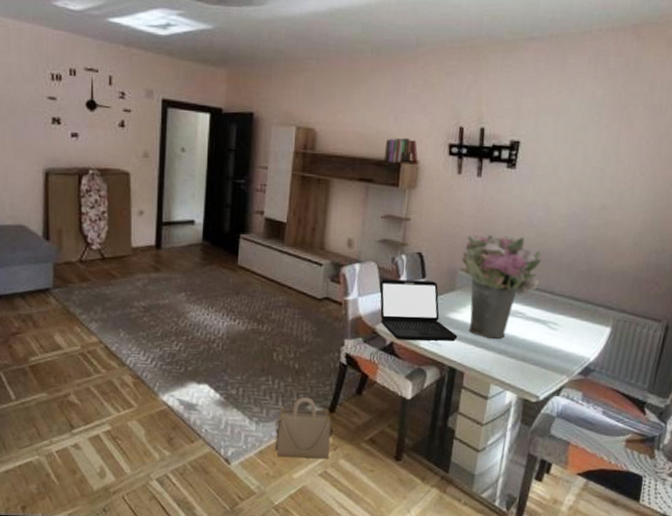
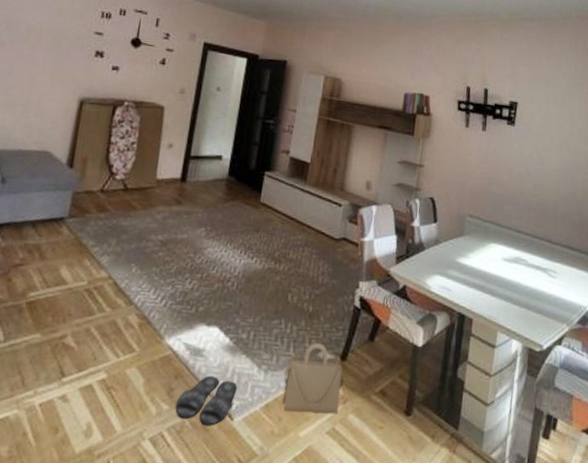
slippers: none [177,427,232,469] -> present [176,375,238,426]
laptop: present [380,279,458,341] -> none [394,221,466,287]
flower bouquet: present [461,234,543,339] -> none [469,183,541,285]

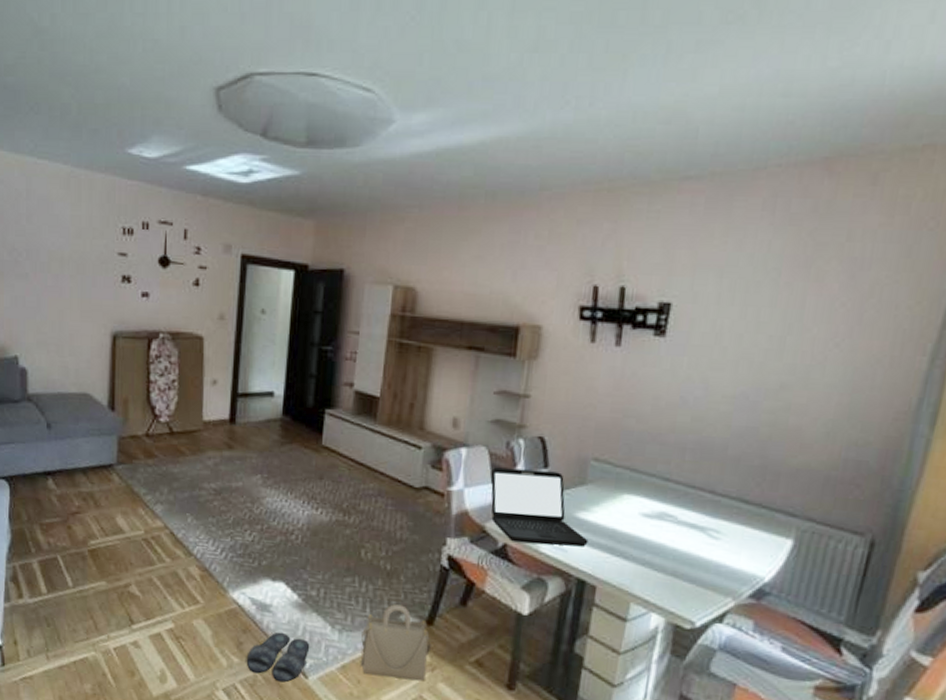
laptop: none [394,221,466,287] -> present [491,467,589,547]
books: present [401,92,431,117] -> none [498,298,541,331]

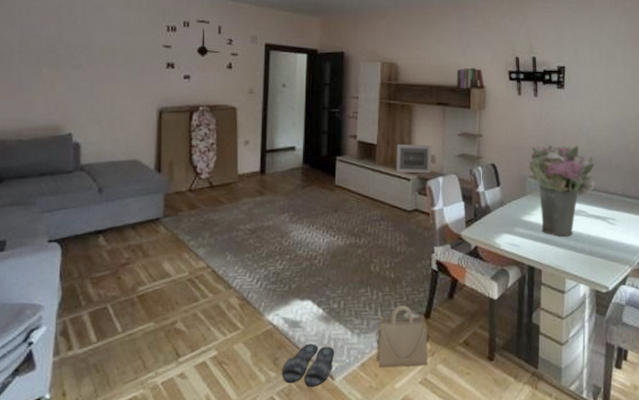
picture frame: none [403,398,456,442] -> present [396,143,432,174]
laptop: present [491,467,589,547] -> none [461,188,533,244]
books: none [498,298,541,331] -> present [456,67,485,89]
flower bouquet: none [594,416,702,547] -> present [529,144,596,236]

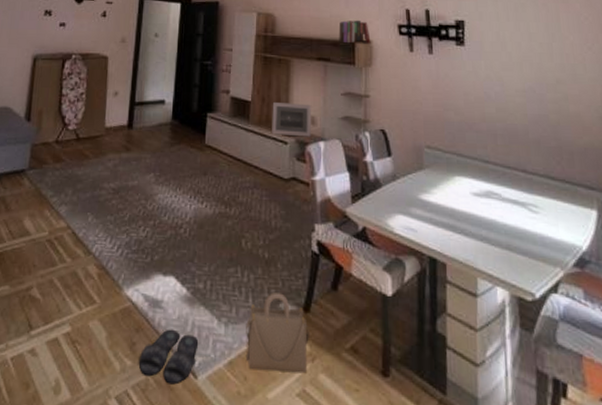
flower bouquet: present [529,144,596,236] -> none [425,110,510,223]

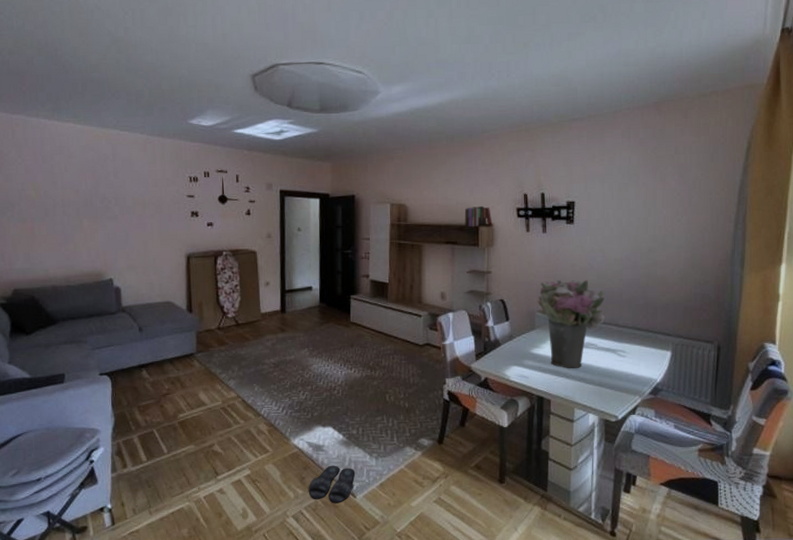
handbag: present [245,292,311,372] -> none [392,432,444,487]
picture frame: present [272,101,312,137] -> none [407,282,442,310]
flower bouquet: none [425,110,510,223] -> present [537,279,606,368]

